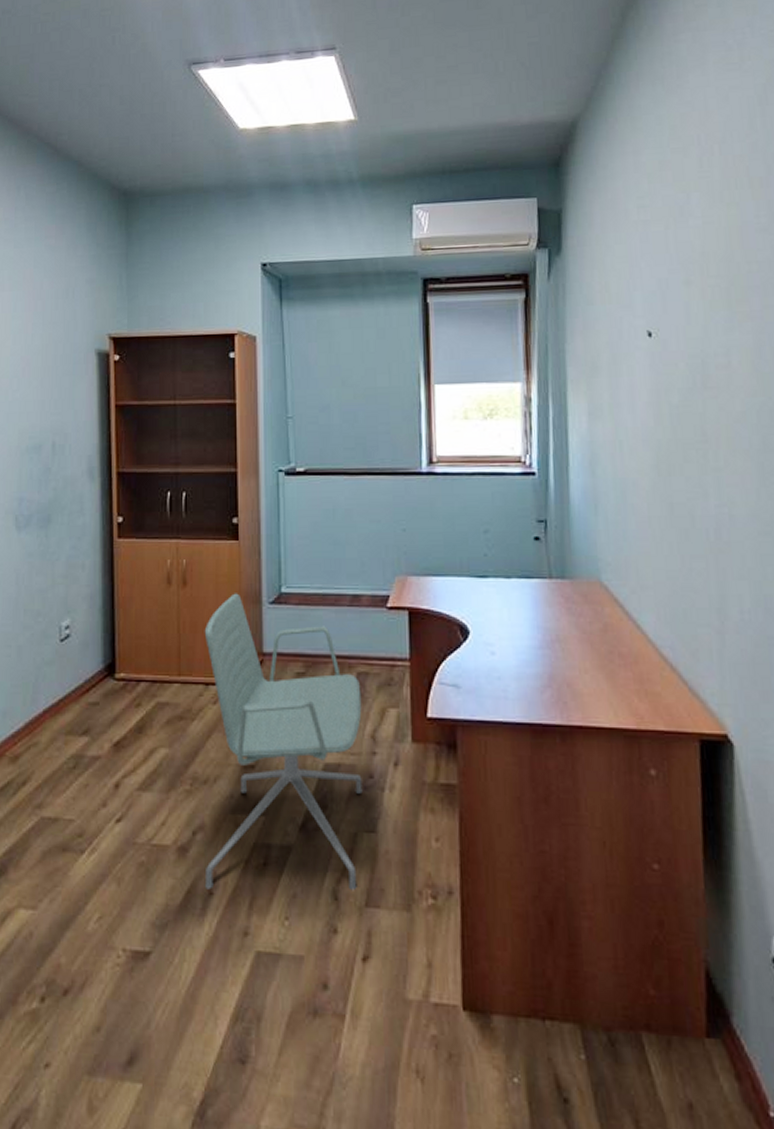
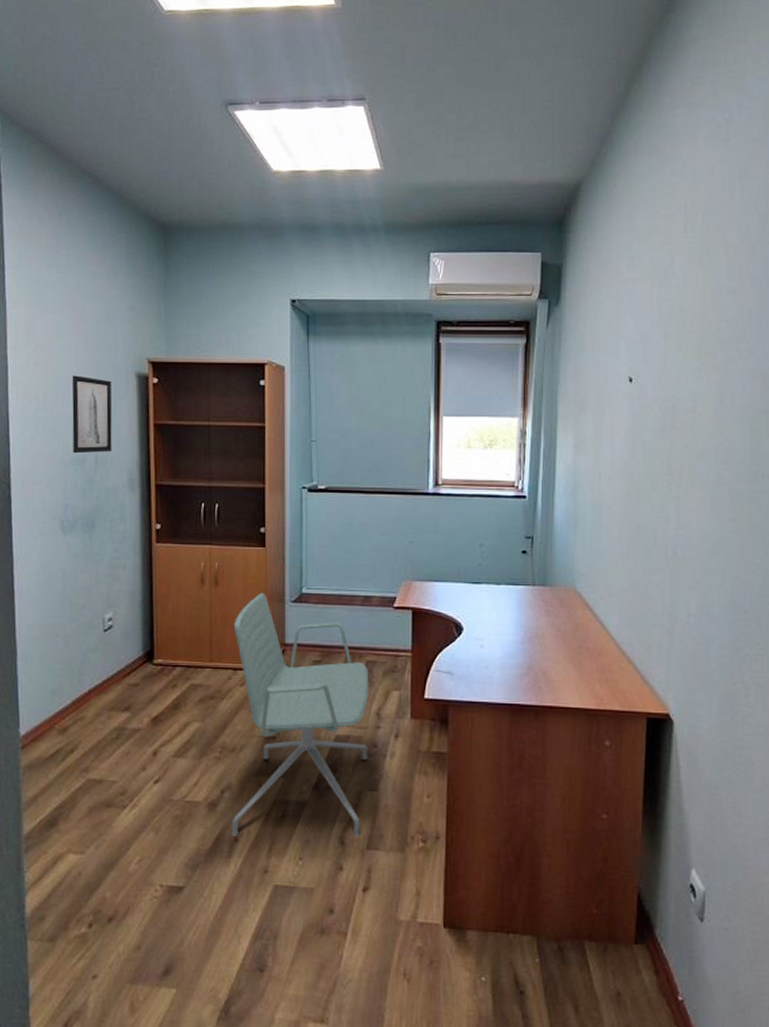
wall art: none [28,355,71,441] -> present [72,375,112,454]

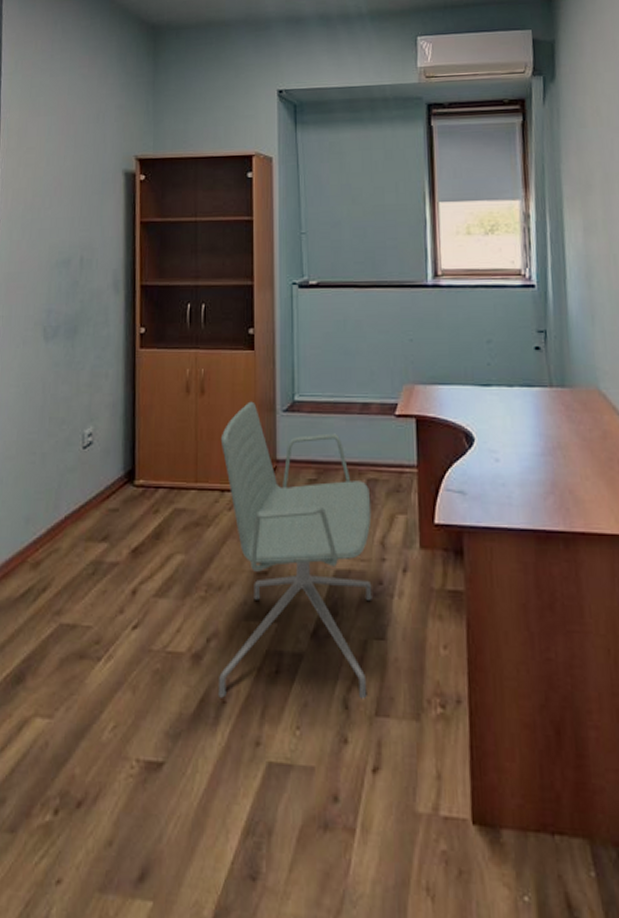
wall art: present [72,375,112,454] -> none [58,175,99,256]

